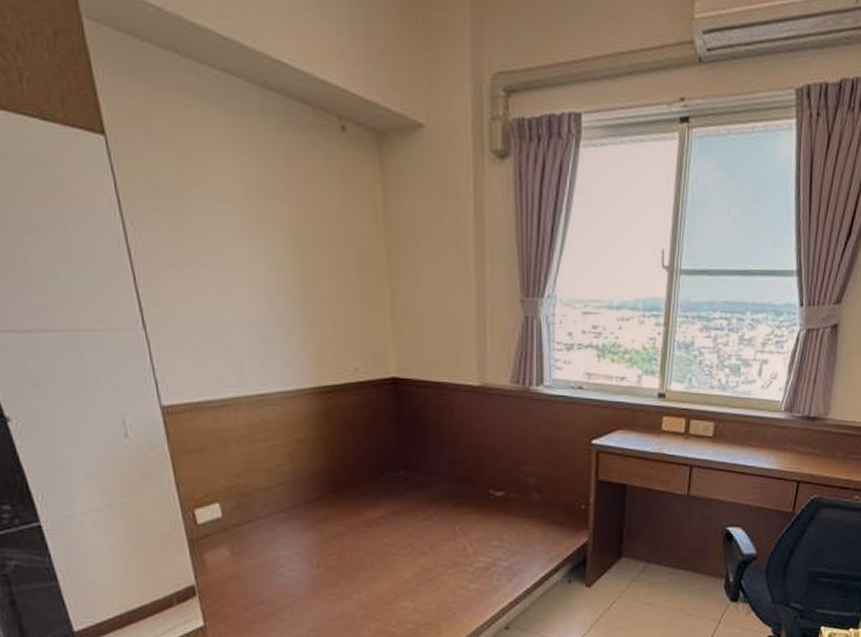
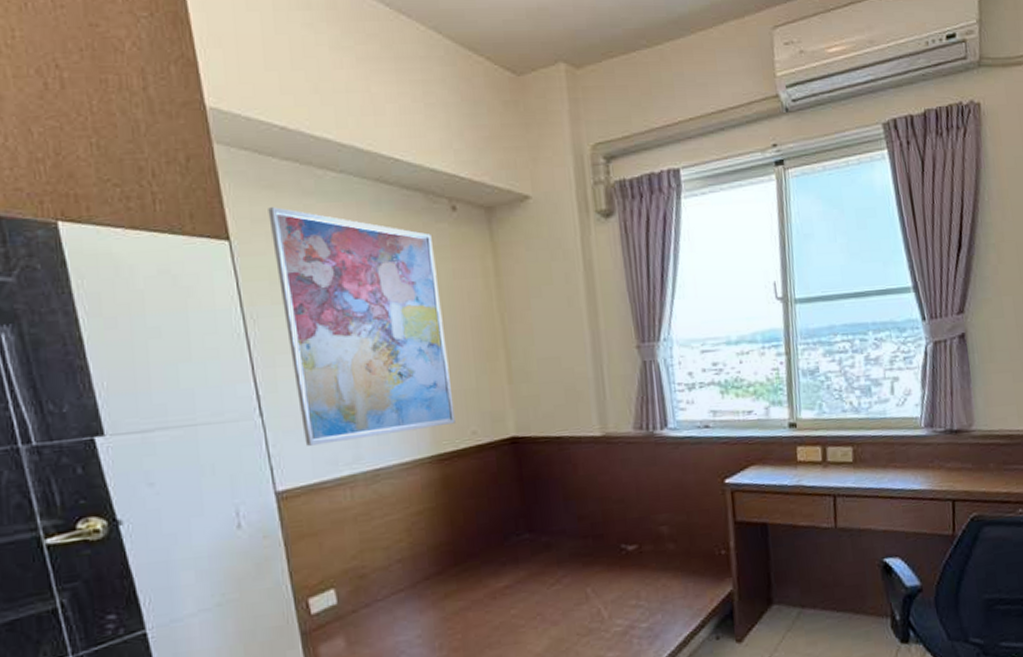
wall art: none [145,102,338,364] -> present [268,207,456,446]

